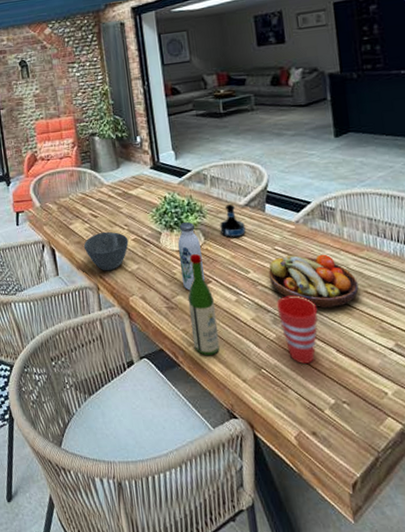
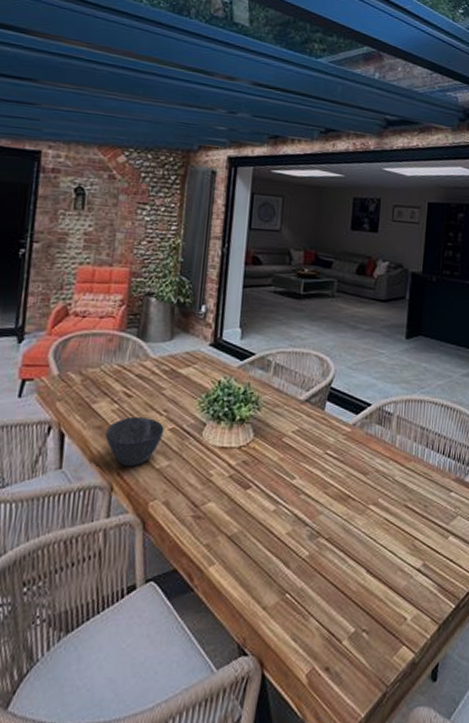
water bottle: present [177,222,205,291] -> none [218,414,248,497]
wine bottle: present [187,253,220,356] -> none [215,452,250,578]
tequila bottle: present [219,204,246,239] -> none [273,398,301,438]
fruit bowl: present [268,254,359,308] -> none [314,462,400,523]
cup: present [276,295,318,363] -> none [315,507,357,586]

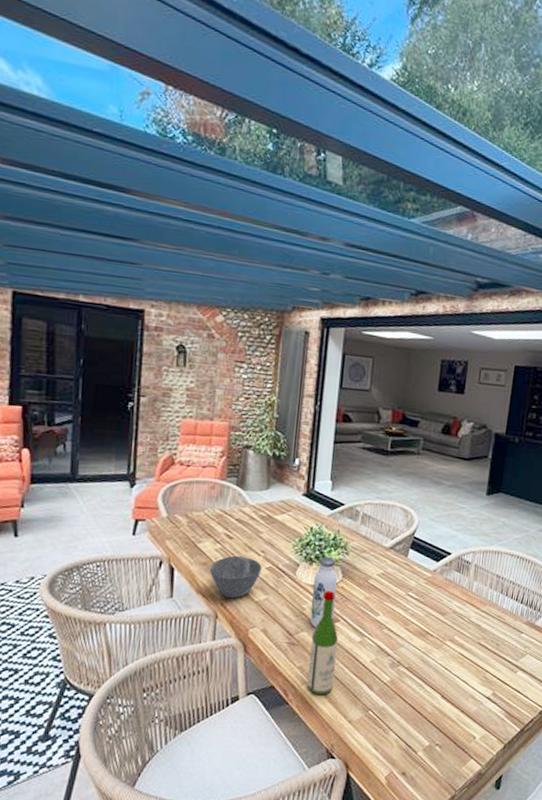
wine bottle: none [215,452,250,578] -> present [307,590,339,696]
water bottle: none [218,414,248,497] -> present [310,557,337,628]

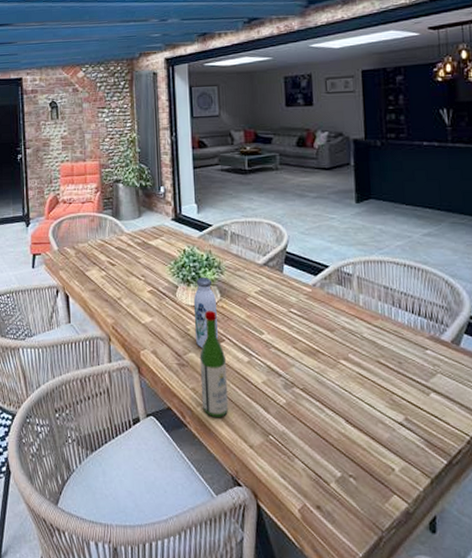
bowl: present [209,555,262,599] -> none [98,281,144,322]

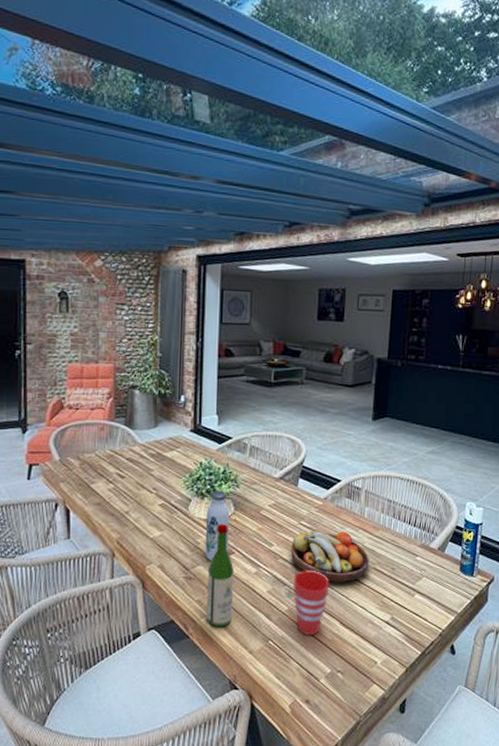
fruit bowl: none [282,319,371,377] -> present [290,531,369,583]
cup: none [288,360,329,433] -> present [293,570,330,635]

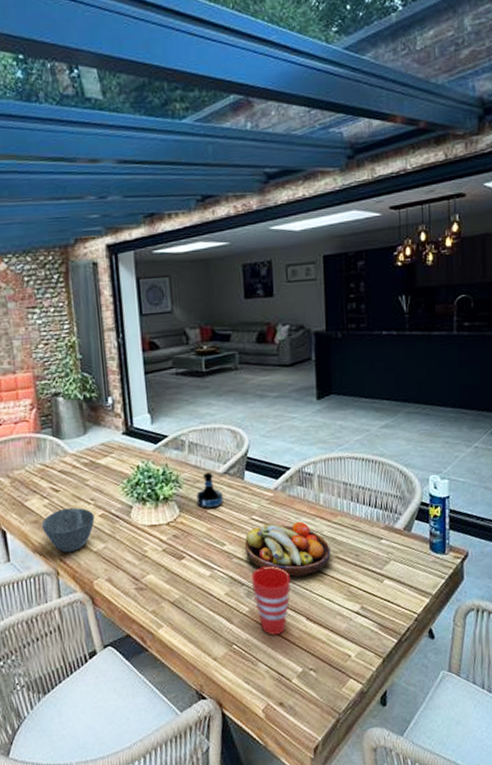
bowl: none [103,494,155,537] -> present [41,508,95,553]
water bottle: present [205,491,229,561] -> none [150,493,178,569]
wine bottle: present [206,523,235,628] -> none [159,527,191,637]
tequila bottle: none [252,476,276,511] -> present [196,472,223,510]

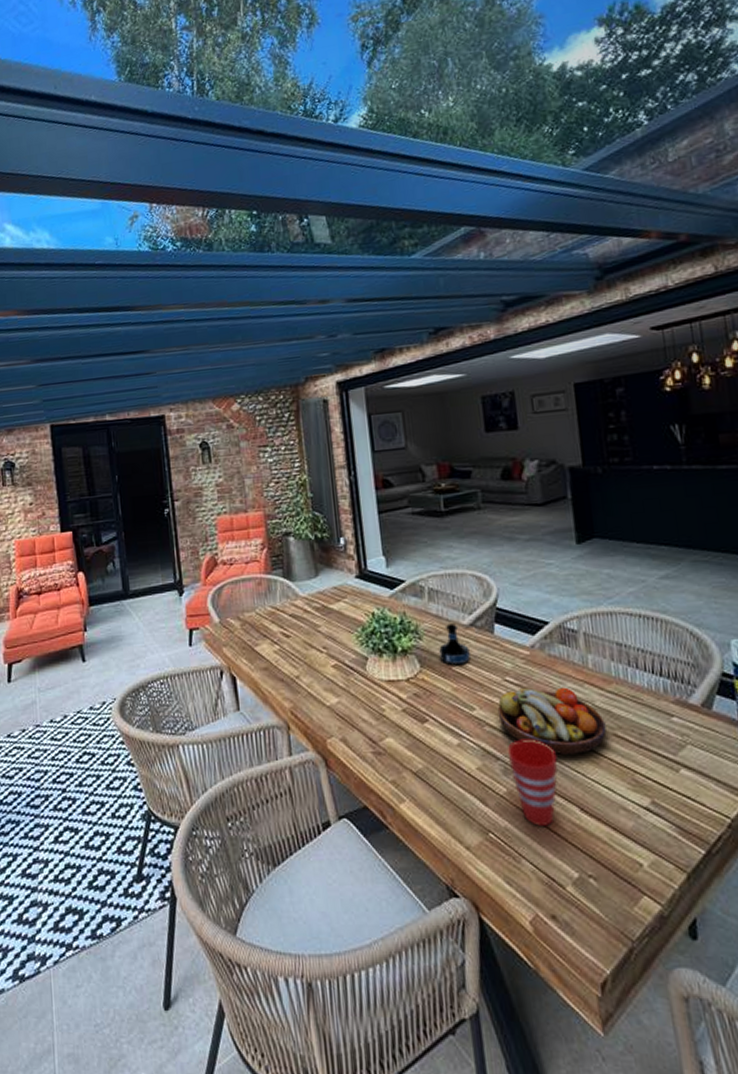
bowl: present [41,508,95,553] -> none [271,655,328,706]

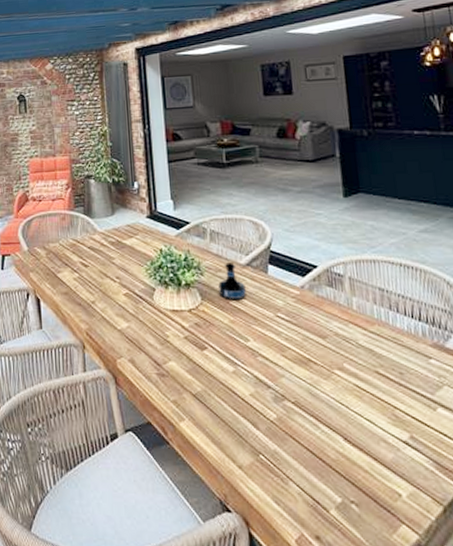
fruit bowl: present [497,687,607,756] -> none [269,325,369,389]
cup: present [507,739,558,826] -> none [277,370,324,452]

